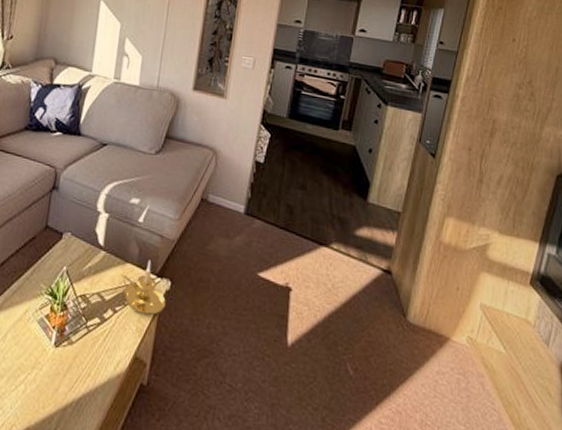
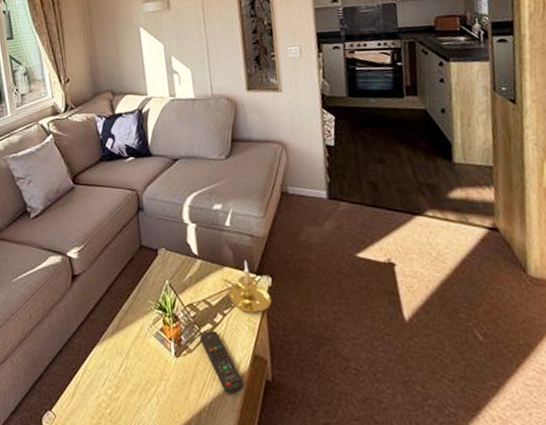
remote control: none [84,325,118,393] -> present [200,330,244,394]

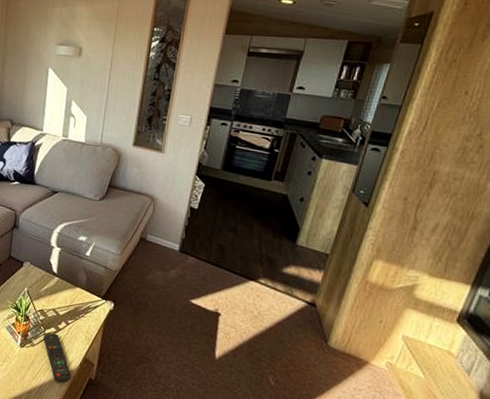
candle holder: present [222,260,272,313] -> none [72,285,110,328]

